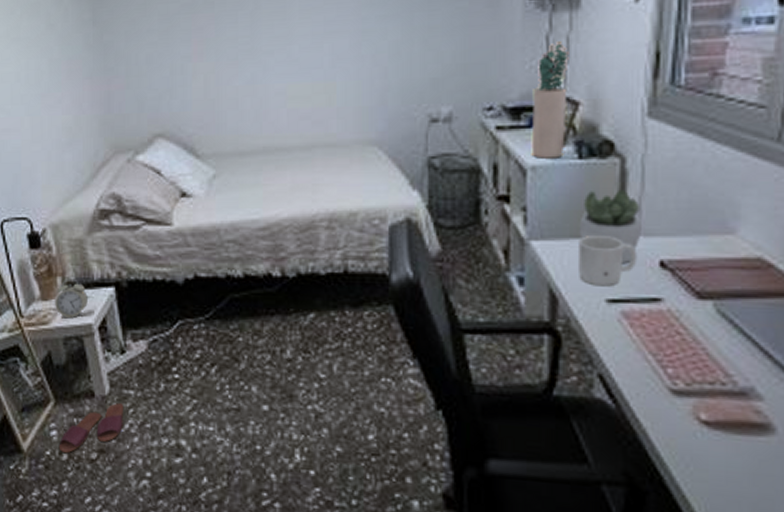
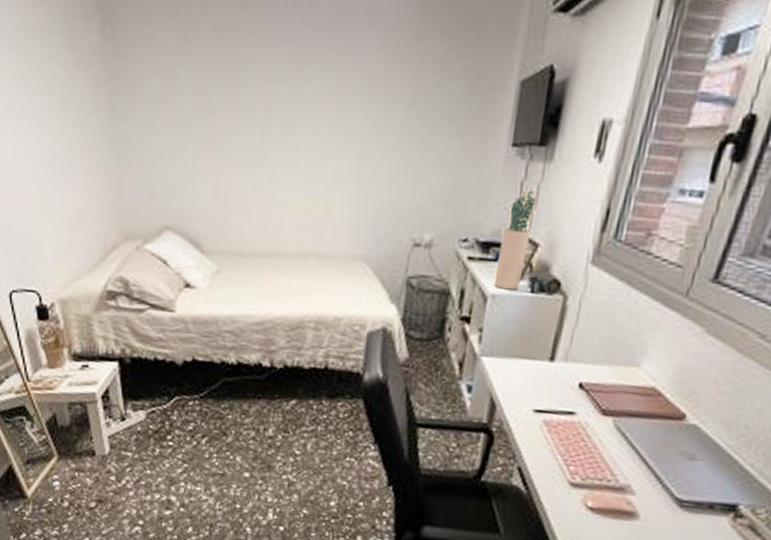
alarm clock: present [55,278,88,318] -> none [61,350,92,386]
slippers: present [59,403,124,454] -> none [60,462,122,502]
succulent plant: present [579,189,641,263] -> none [520,321,572,382]
mug: present [579,234,638,287] -> none [515,356,564,400]

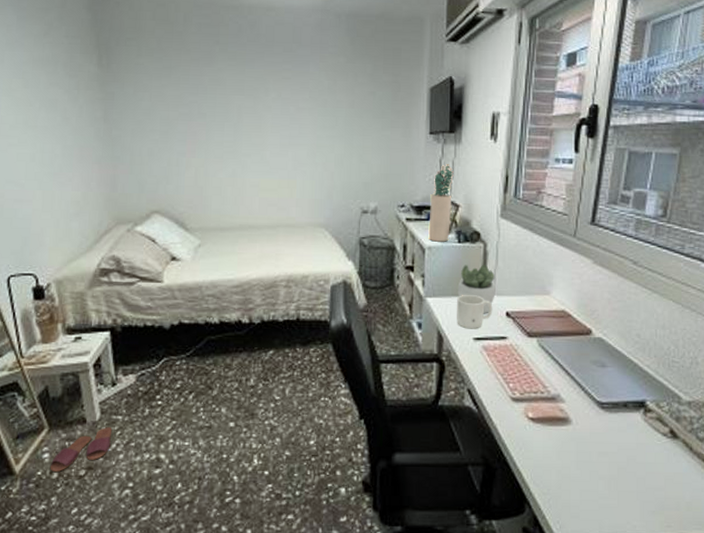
slippers: none [60,462,122,502] -> present [50,427,113,473]
mug: none [515,356,564,400] -> present [457,294,493,329]
succulent plant: none [520,321,572,382] -> present [457,264,496,313]

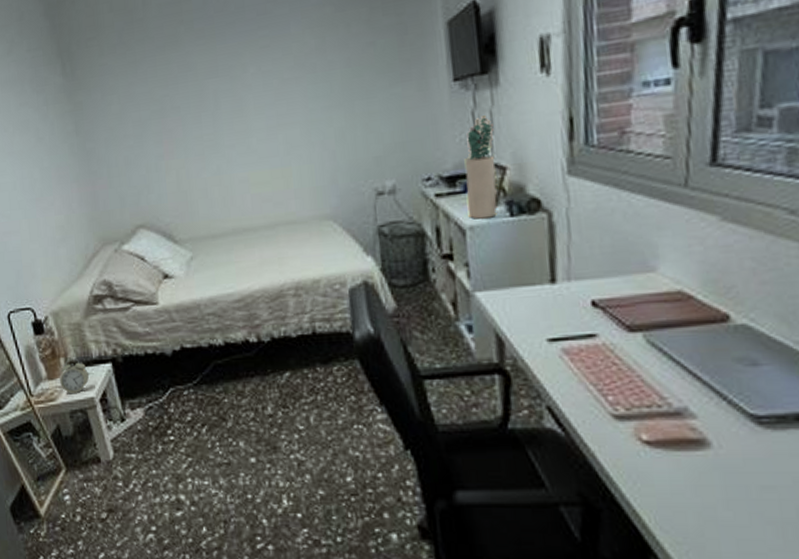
slippers: present [50,427,113,473] -> none [72,466,128,516]
alarm clock: none [54,325,85,358] -> present [60,358,89,395]
succulent plant: present [457,264,496,313] -> none [516,240,573,305]
mug: present [457,294,493,329] -> none [518,281,572,328]

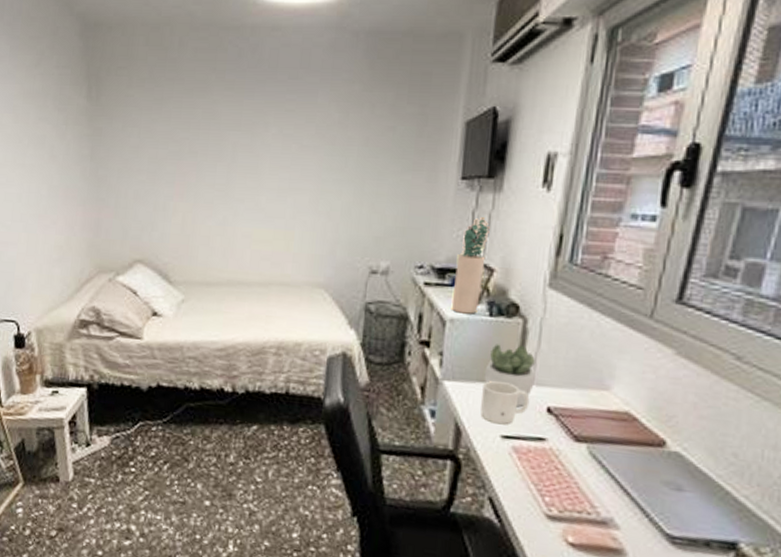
alarm clock: present [60,358,89,395] -> none [32,377,62,411]
succulent plant: none [516,240,573,305] -> present [483,344,536,407]
mug: none [518,281,572,328] -> present [480,380,530,425]

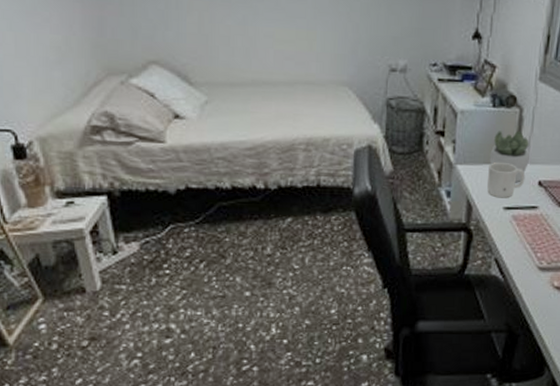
vase: present [451,217,488,314] -> none [461,19,491,106]

